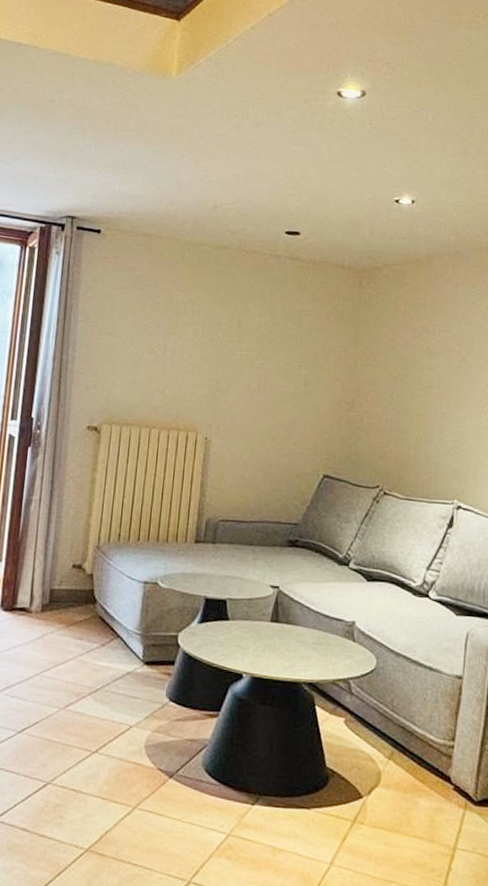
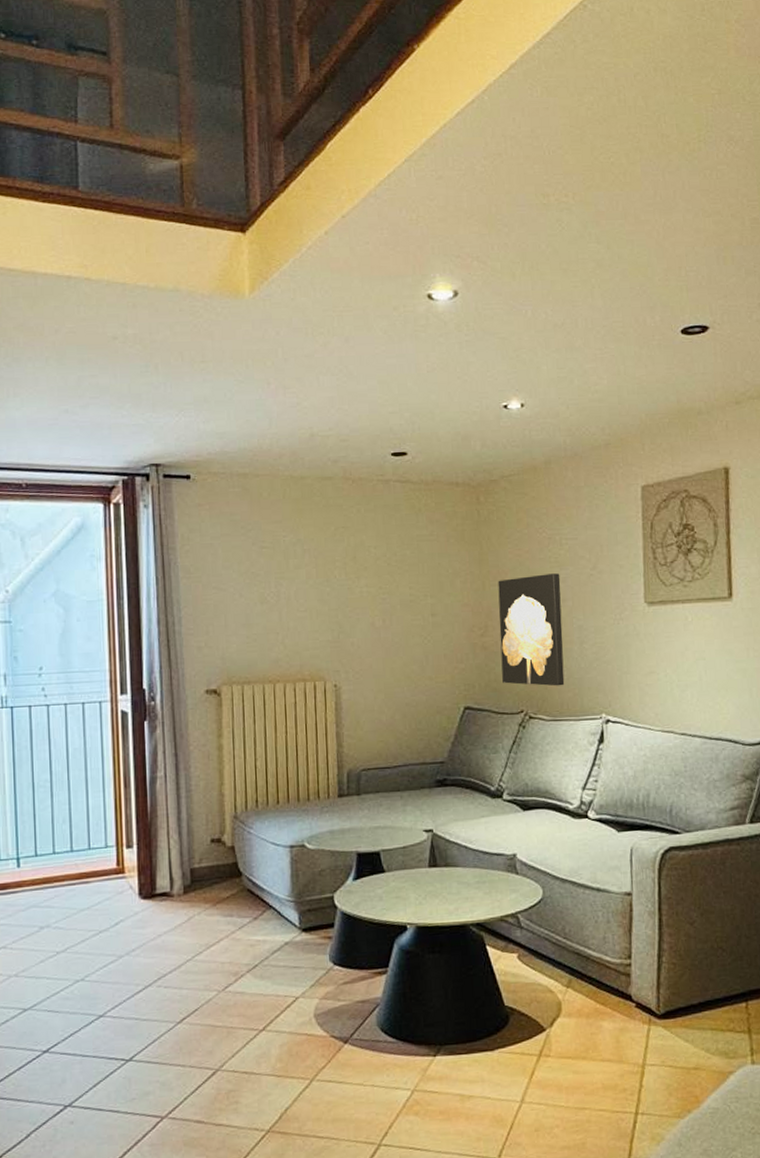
wall art: none [363,360,430,468] -> present [498,573,565,686]

